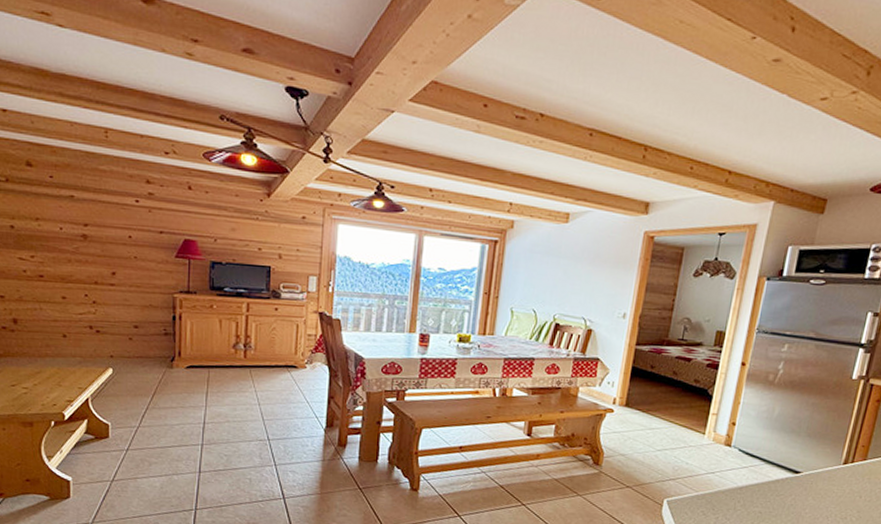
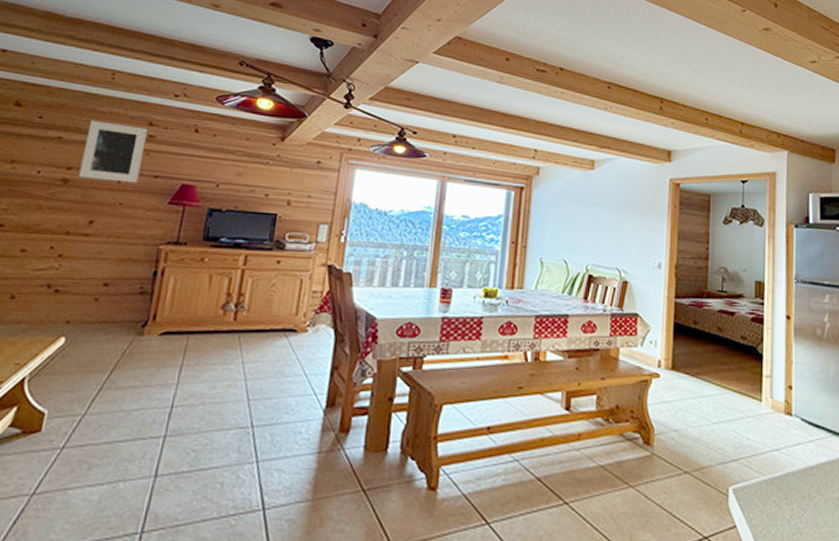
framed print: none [94,179,147,239] -> present [78,121,149,183]

